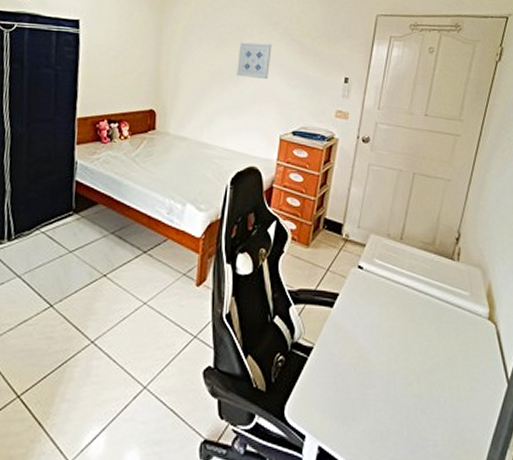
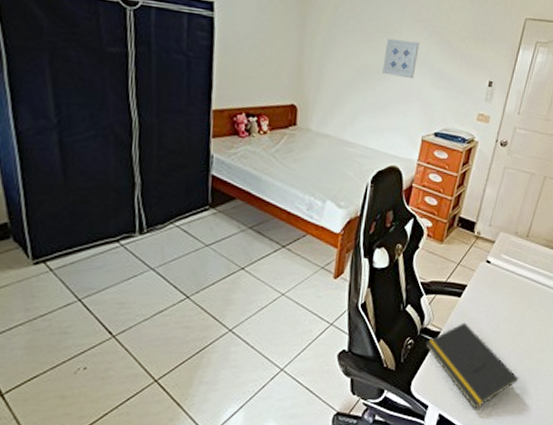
notepad: none [297,337,409,442] -> present [425,322,519,409]

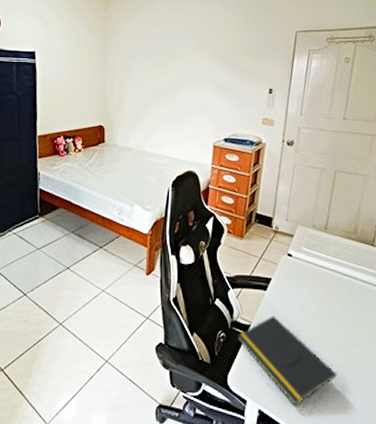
wall art: present [382,38,420,79] -> none [173,62,203,95]

